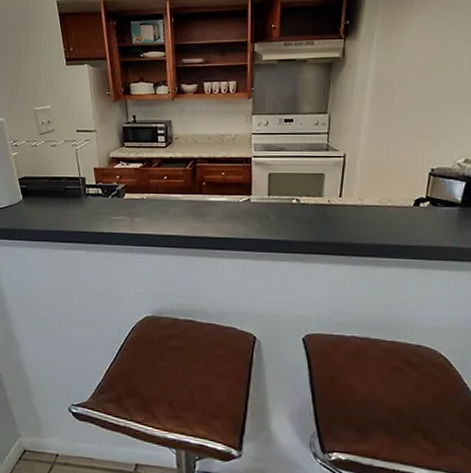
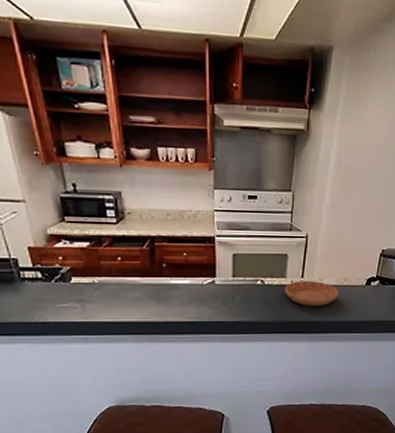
saucer: none [321,200,382,227] -> present [285,281,339,306]

